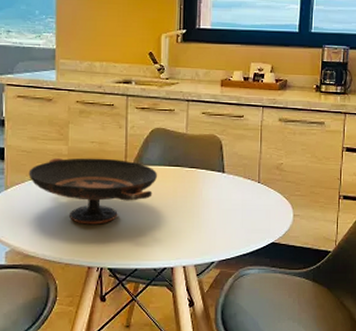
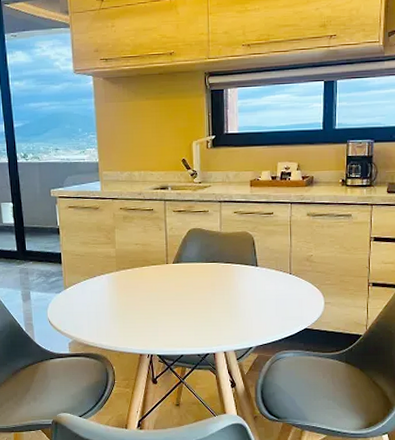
decorative bowl: present [28,157,158,225] -> none [83,258,197,317]

